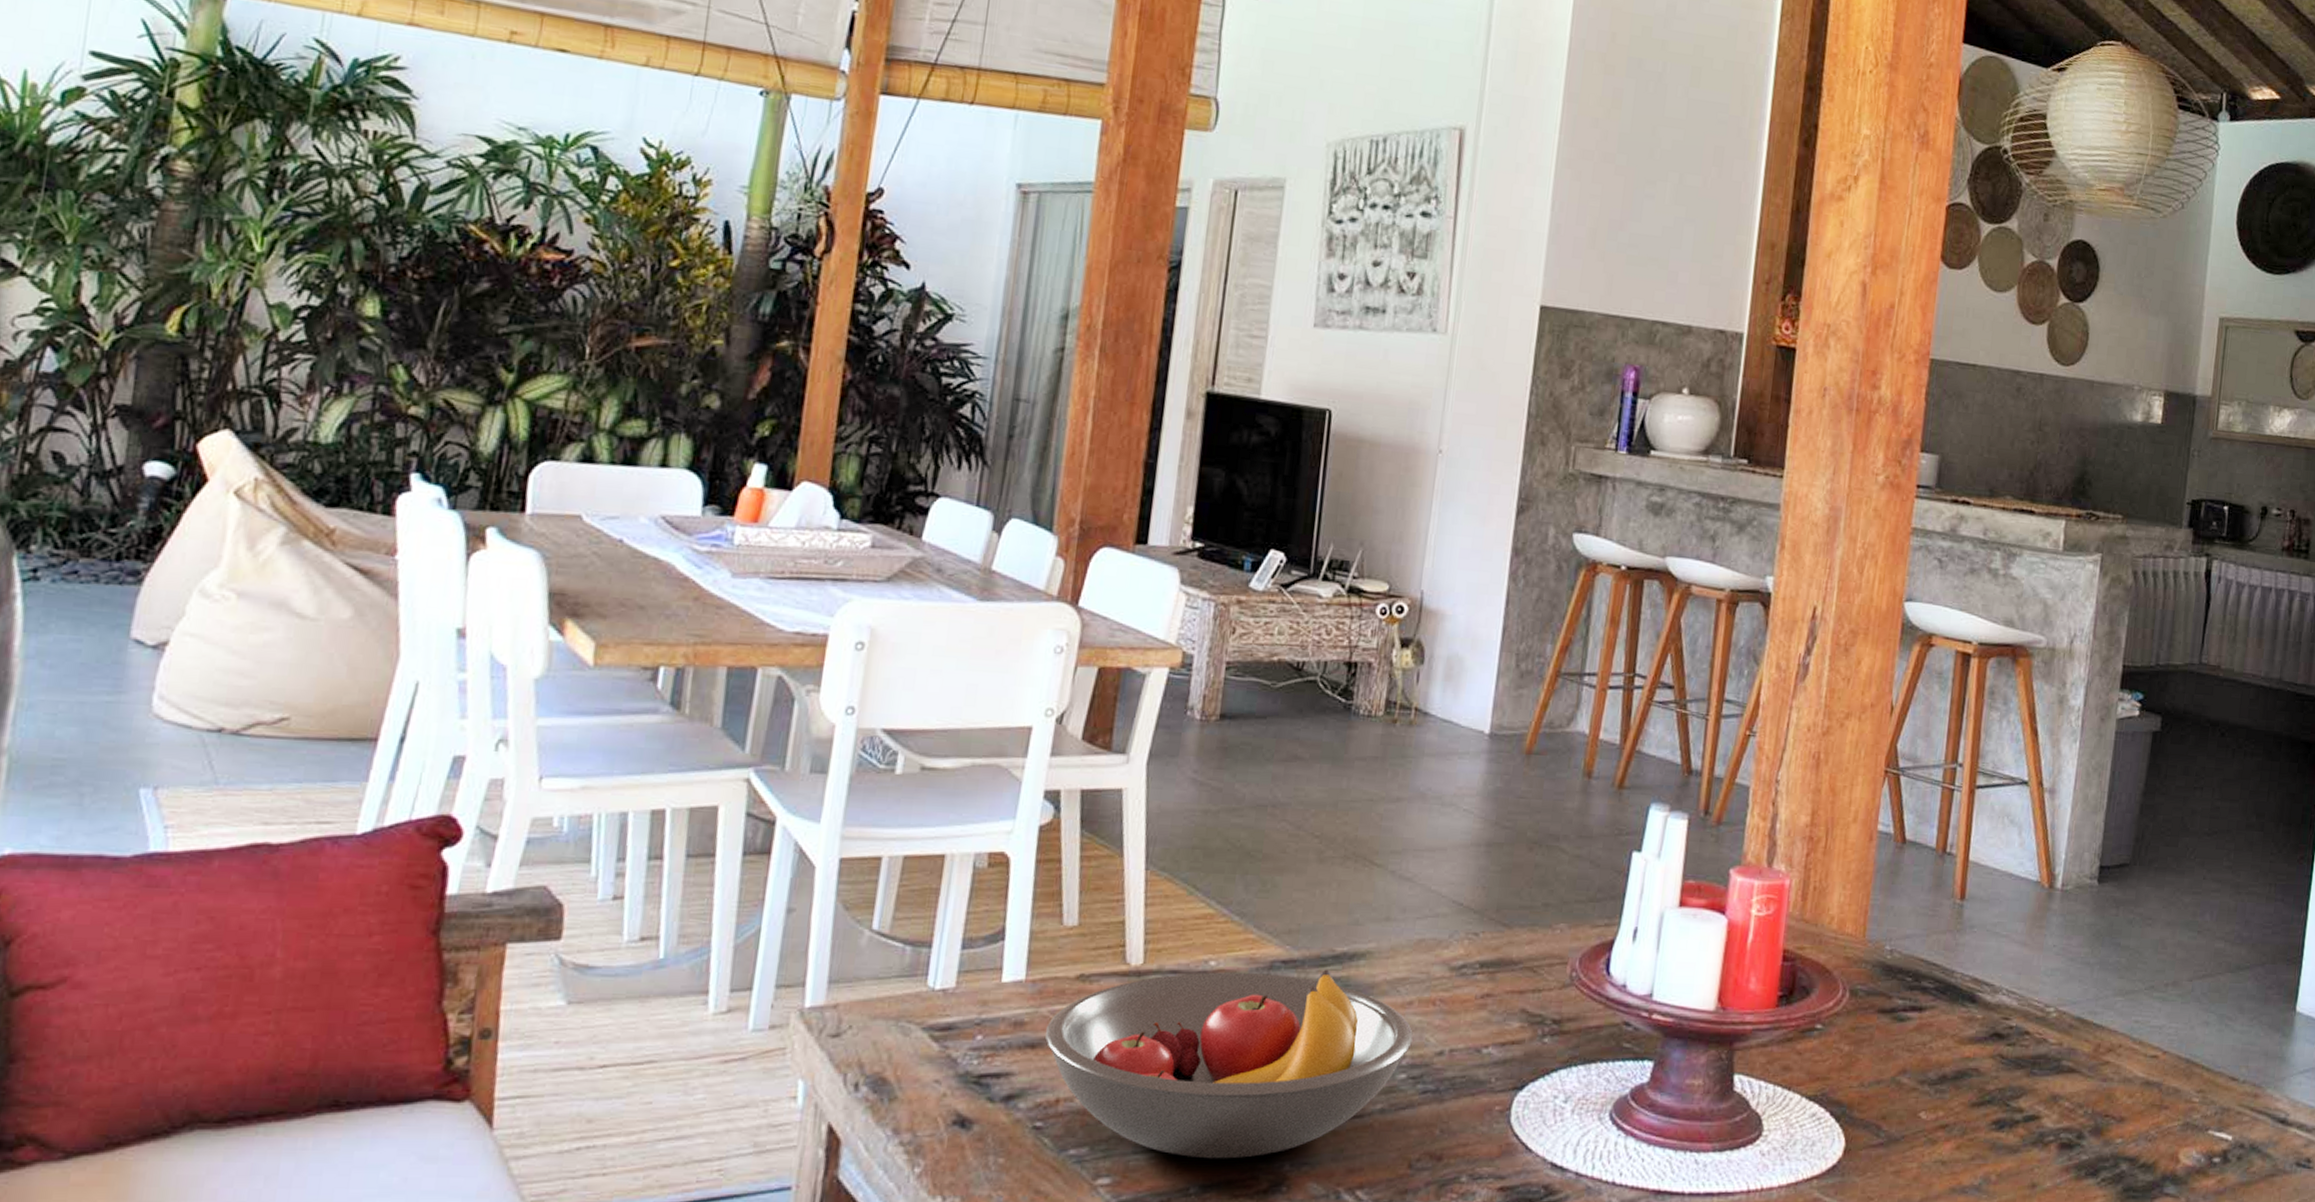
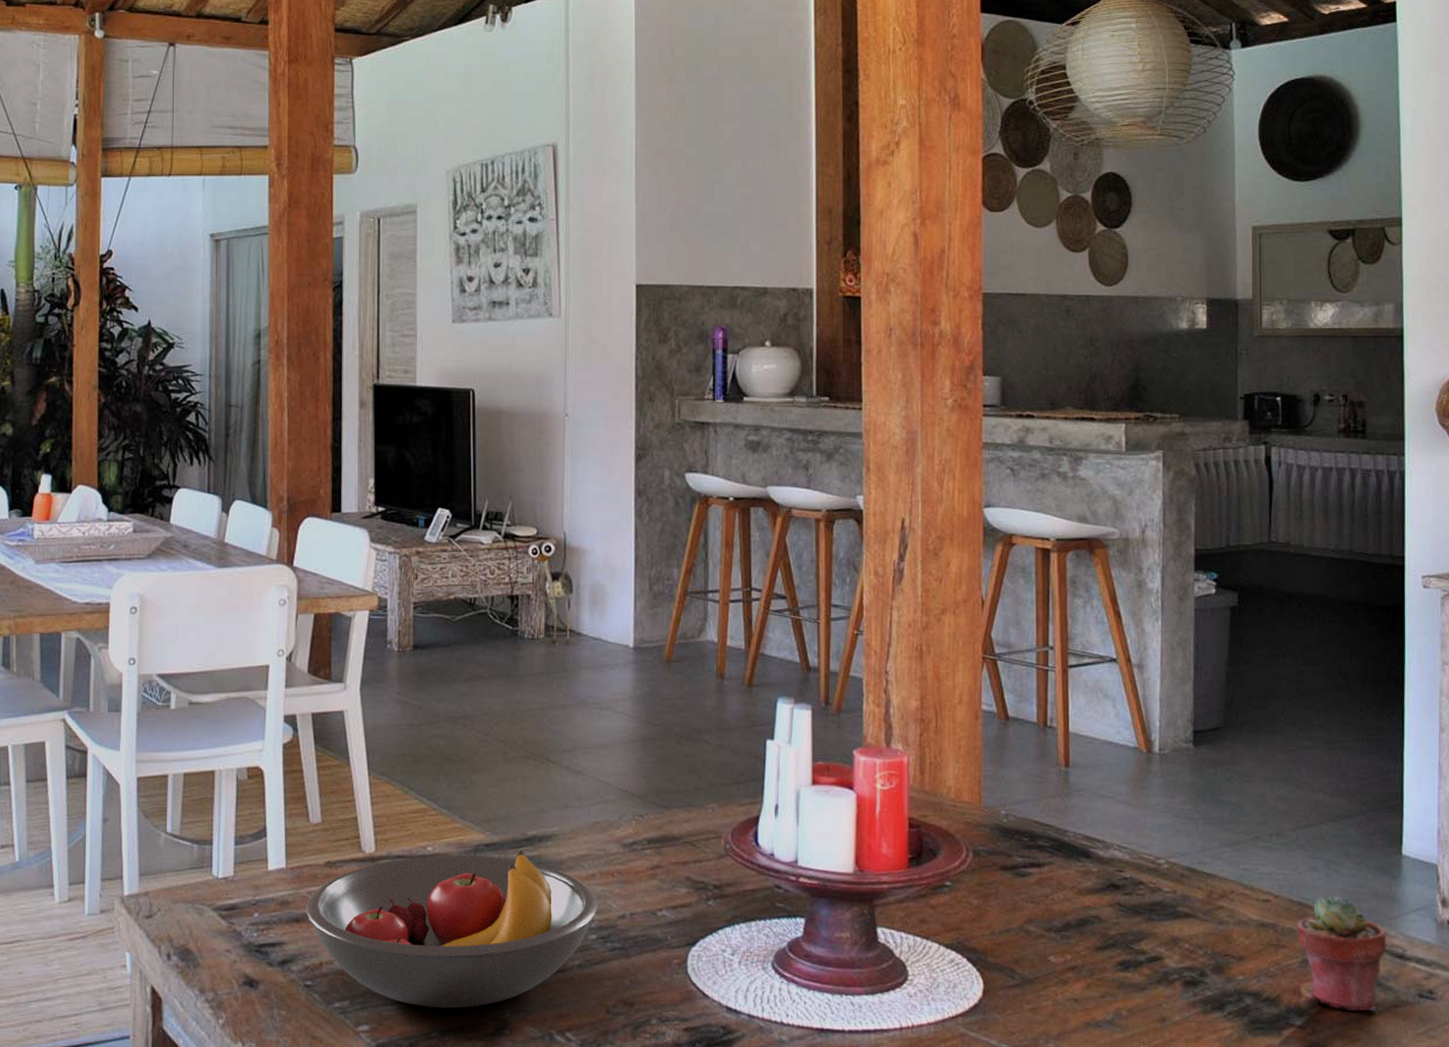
potted succulent: none [2181,1053,2271,1181] -> present [1297,896,1387,1012]

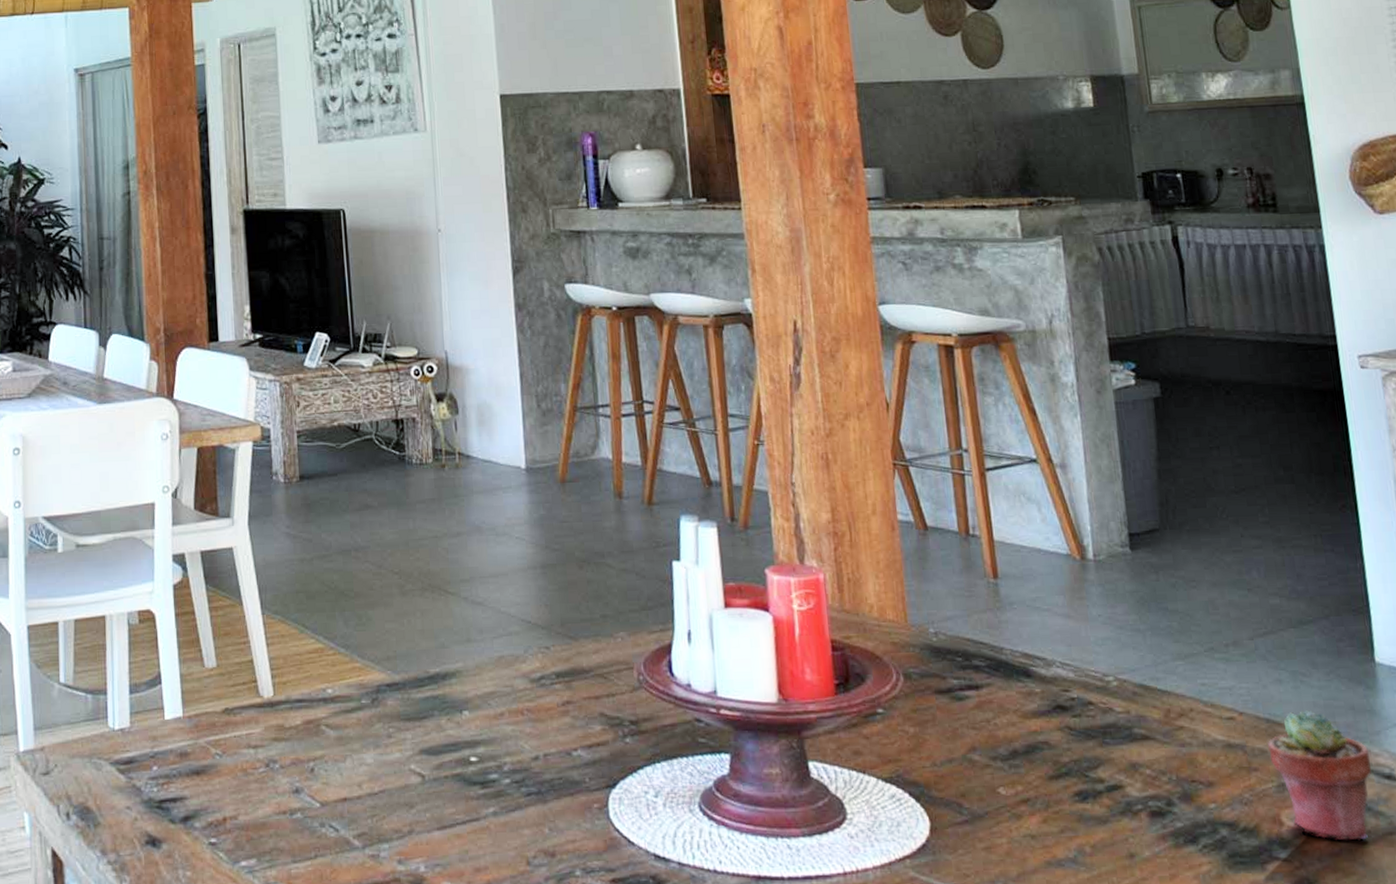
fruit bowl: present [305,850,598,1008] -> none [205,689,510,865]

